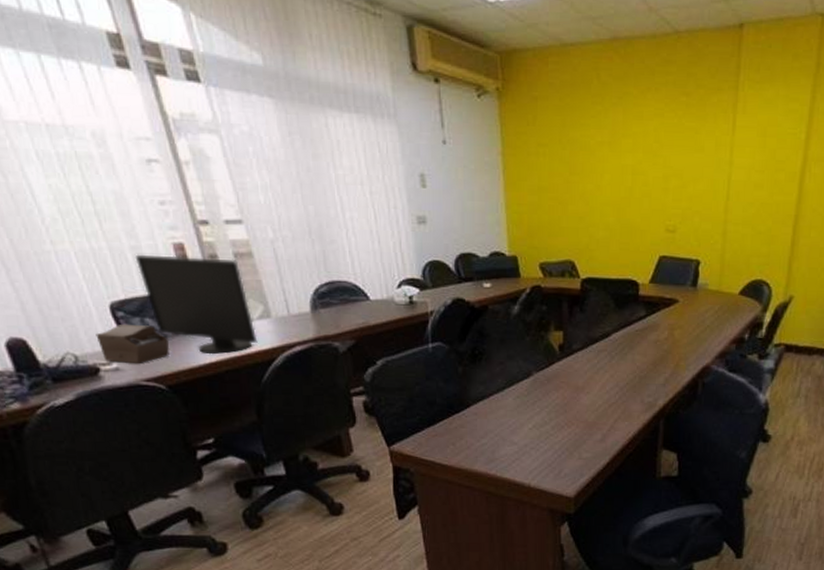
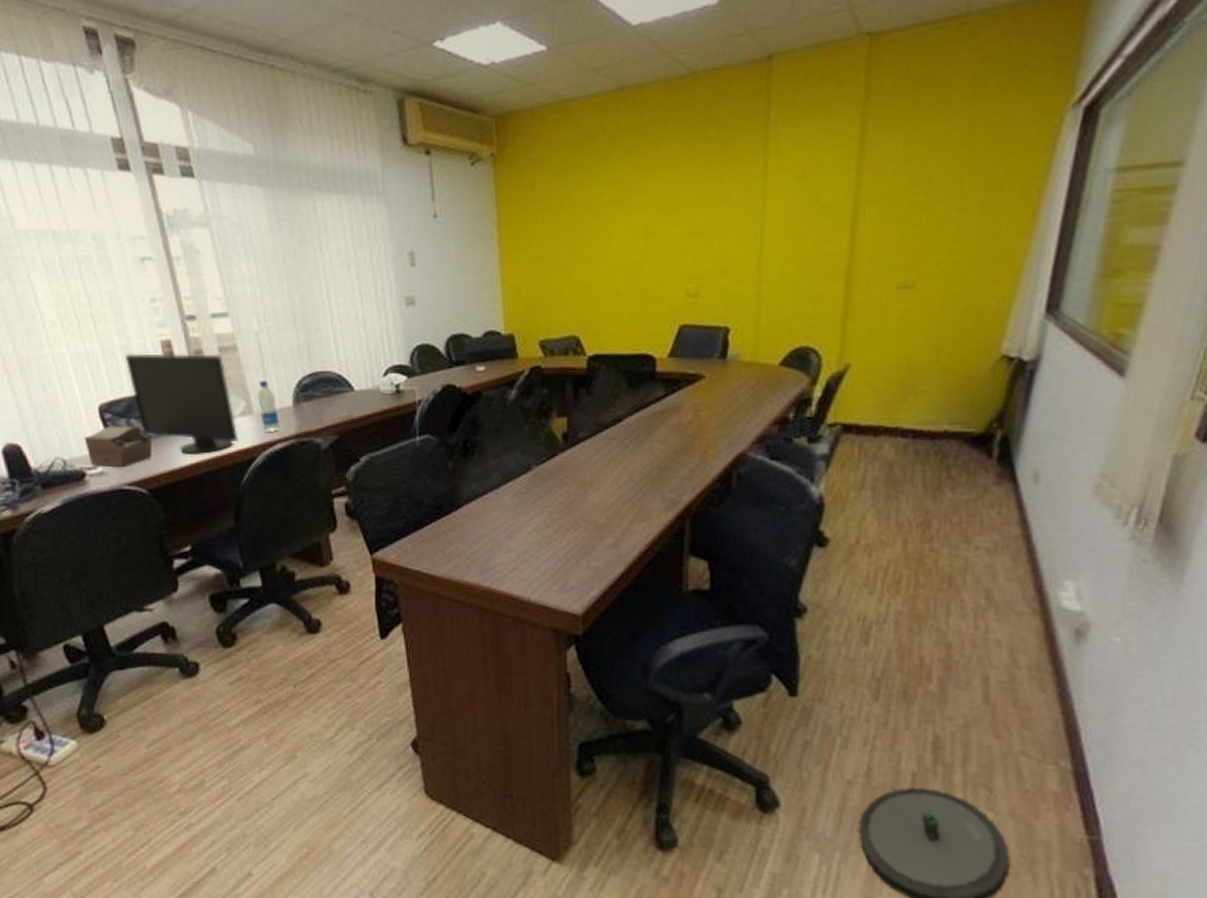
bottle: none [275,287,298,336] -> present [257,381,279,433]

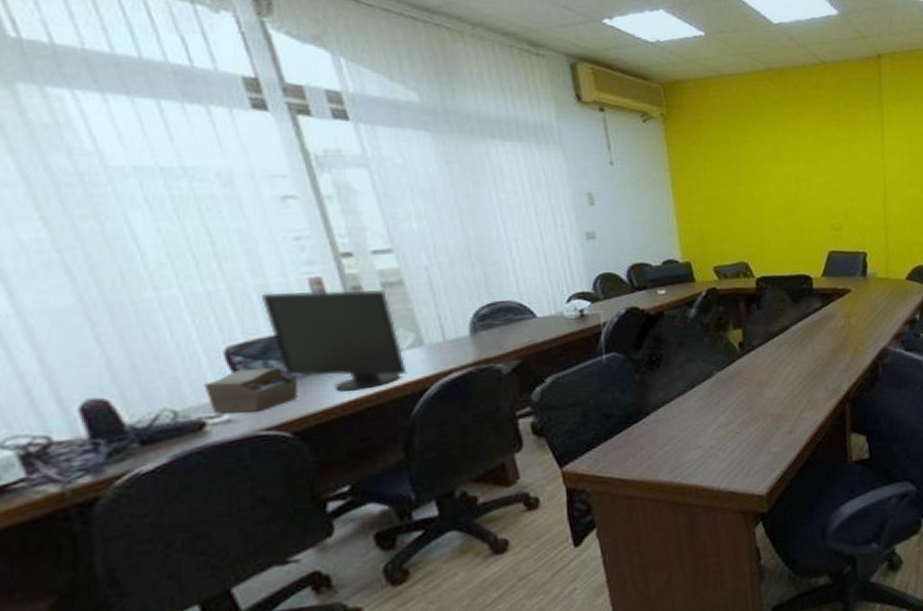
bottle: present [257,381,279,433] -> none [429,313,455,363]

